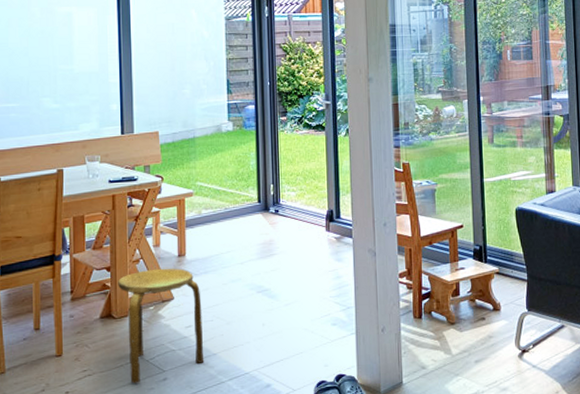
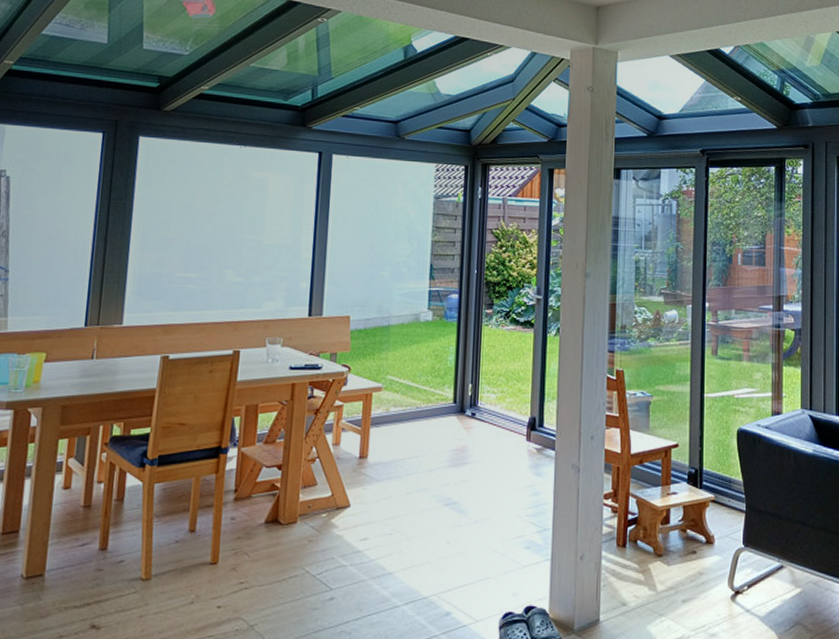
stool: present [118,268,204,383] -> none [289,470,381,601]

